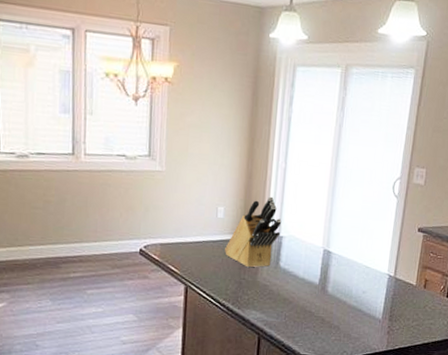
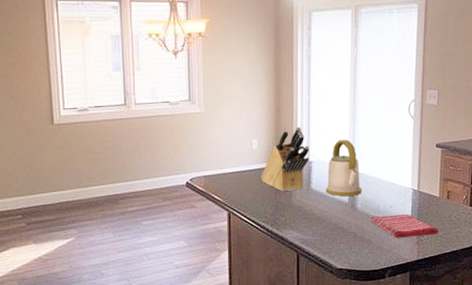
kettle: none [294,214,335,278] -> present [325,139,362,196]
dish towel: none [341,300,412,327] -> present [371,214,439,238]

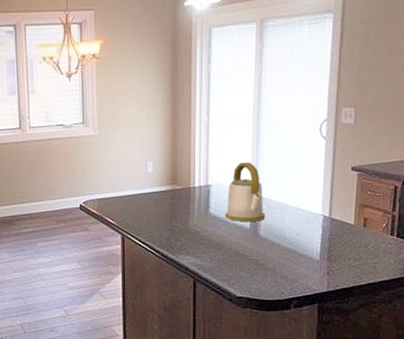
knife block: present [261,127,310,192] -> none [156,149,208,216]
dish towel: present [371,214,439,238] -> none [275,242,353,268]

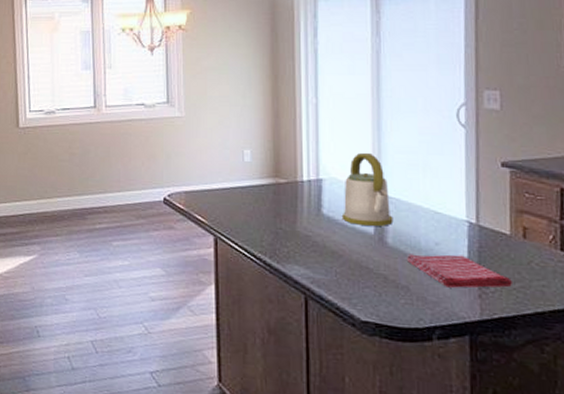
dish towel: none [275,242,353,268] -> present [407,254,512,288]

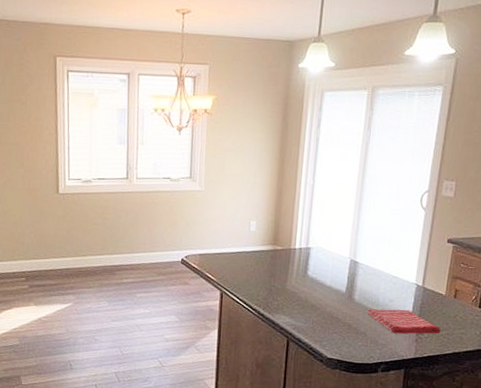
kettle: present [341,152,394,226] -> none [322,227,362,286]

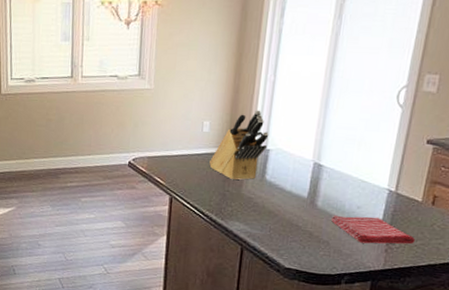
knife block: none [256,211,310,276] -> present [209,110,269,180]

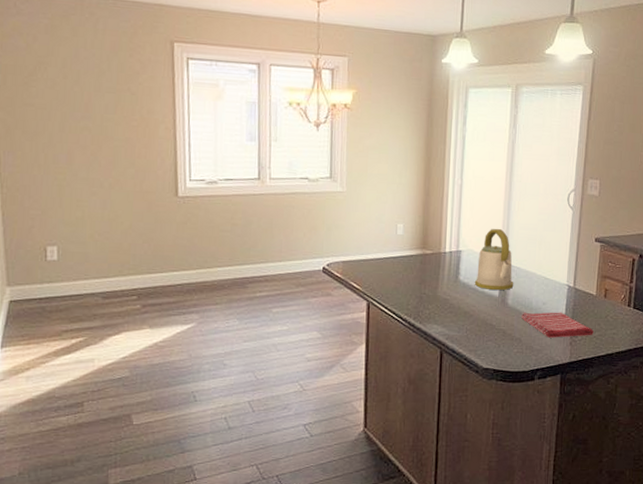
knife block: present [209,110,269,180] -> none [405,212,460,282]
kettle: none [281,127,326,191] -> present [474,228,514,290]

